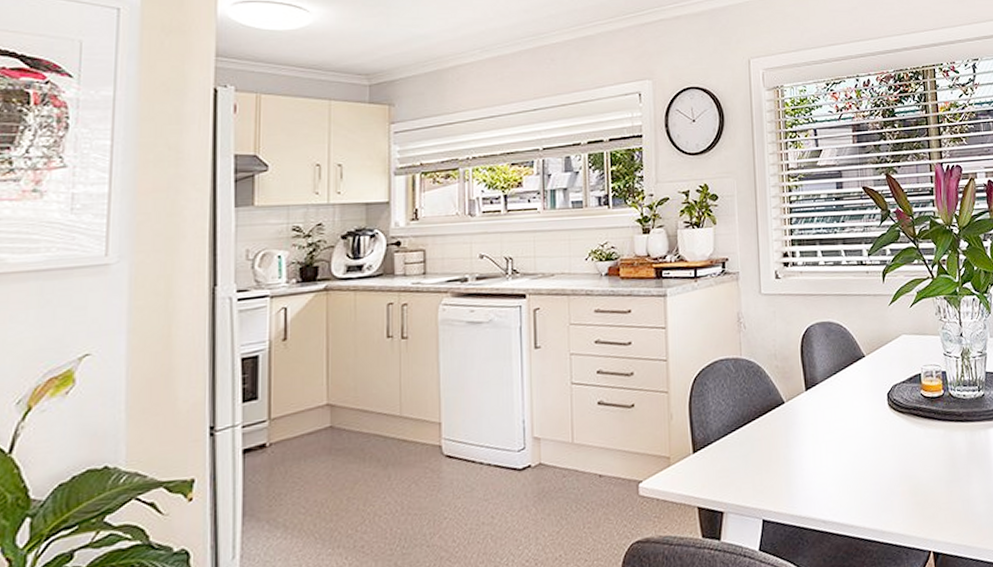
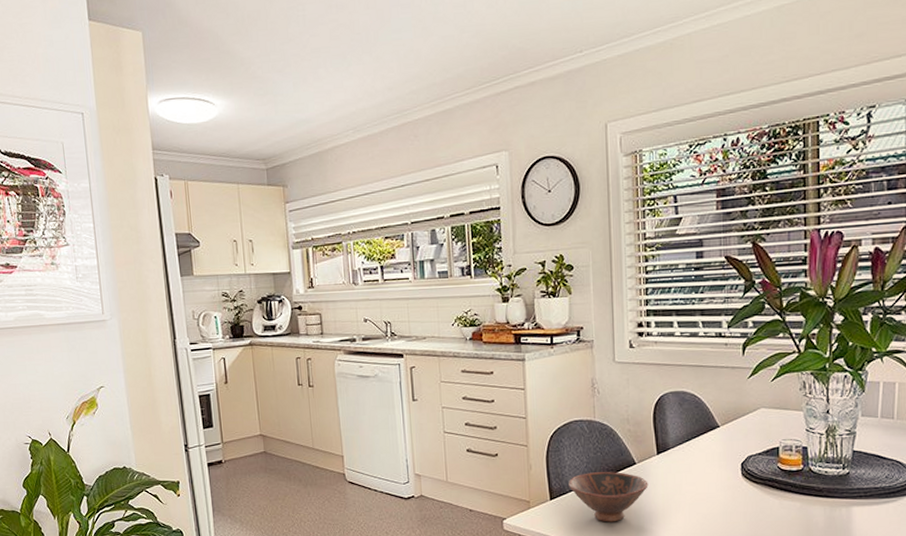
bowl: none [713,413,798,473] -> present [569,471,648,523]

